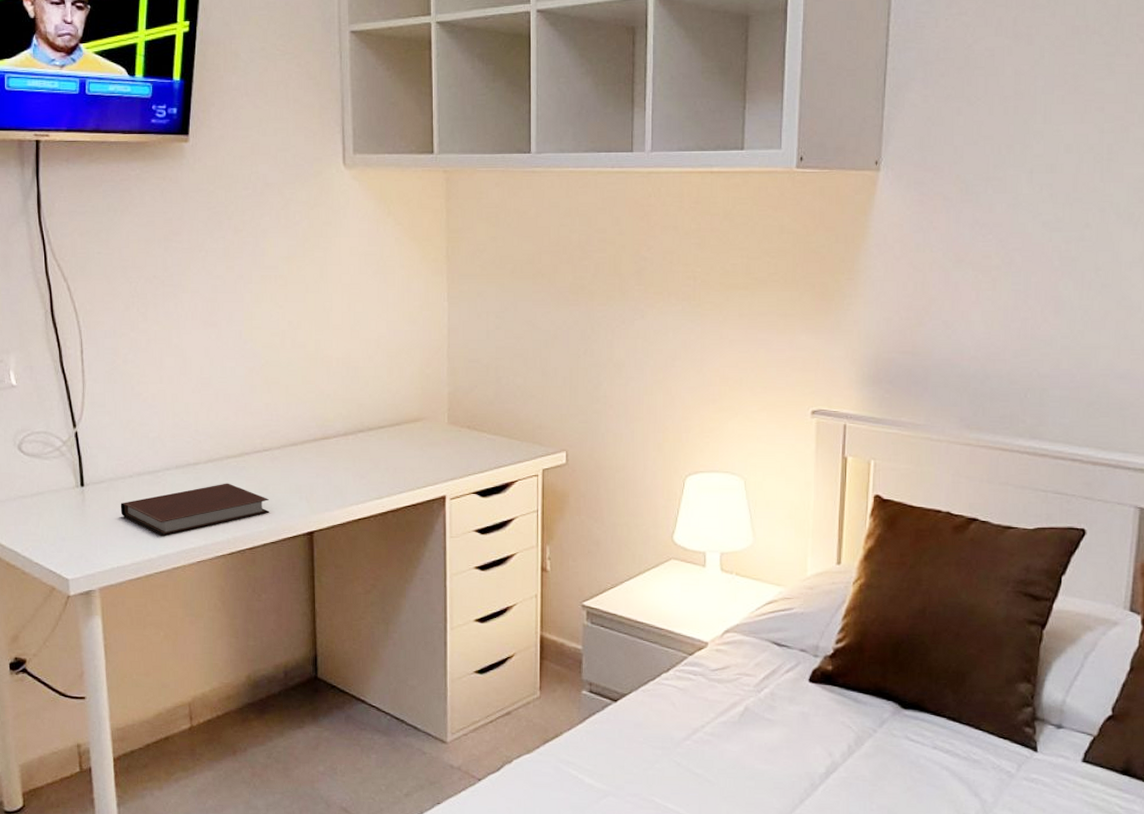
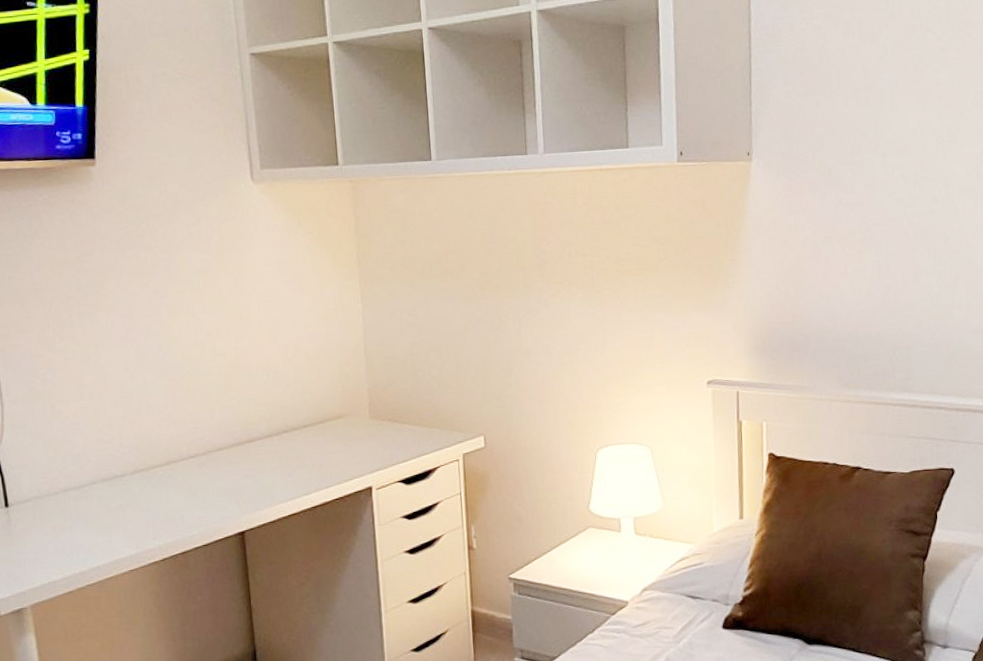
notebook: present [120,483,270,536] -> none [47,491,200,549]

